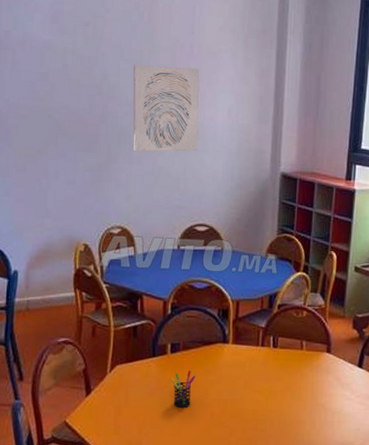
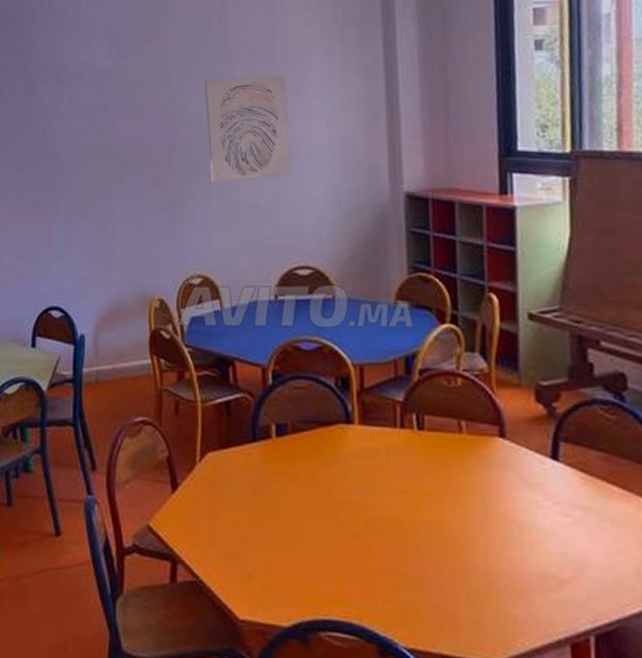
pen holder: present [172,370,196,408] -> none [280,461,313,512]

